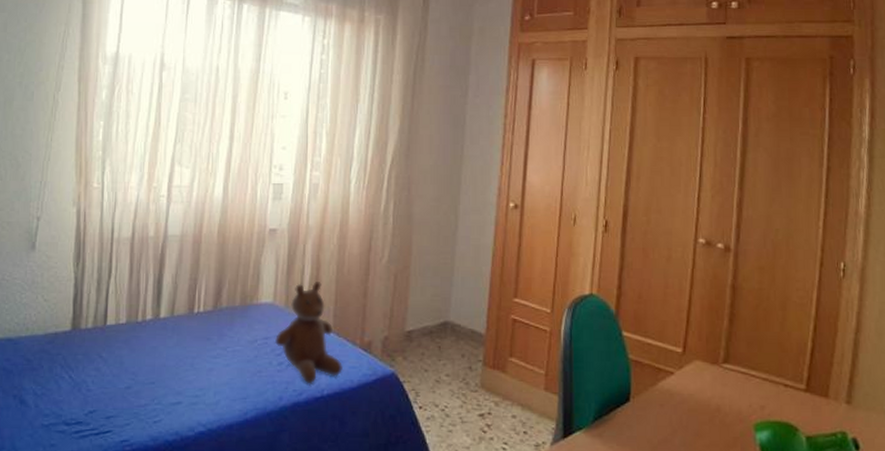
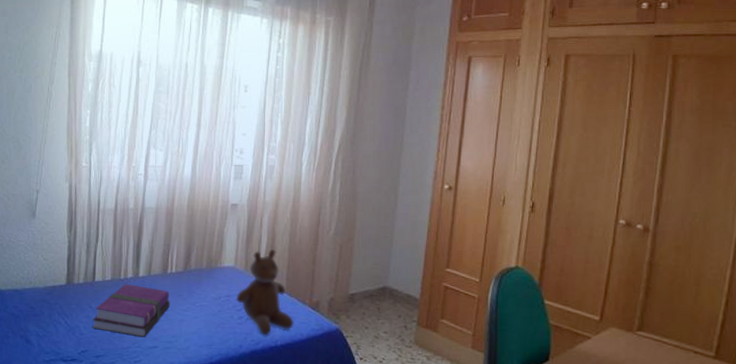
hardback book: none [102,326,198,392] -> present [92,283,171,338]

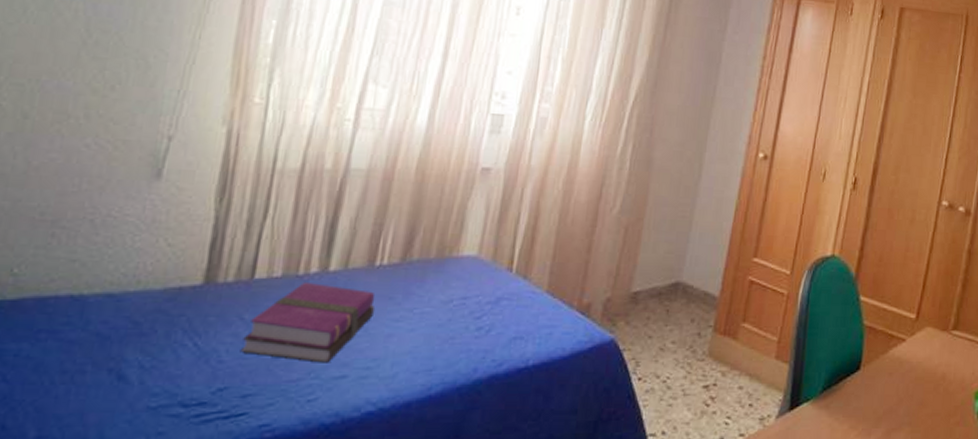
teddy bear: present [236,250,294,336] -> none [475,232,555,353]

